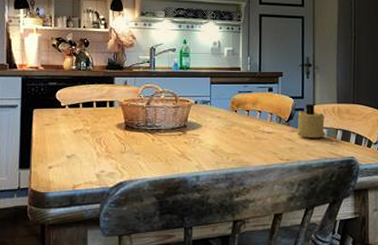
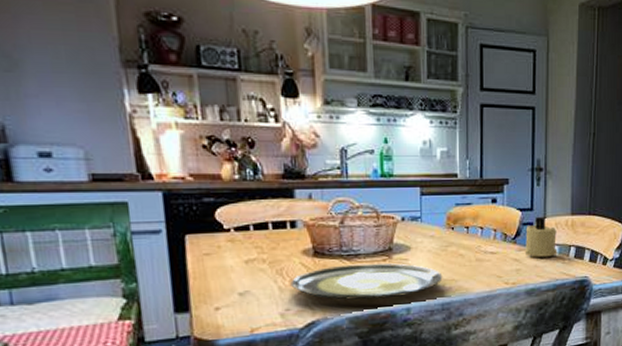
plate: none [106,137,227,167] -> present [290,263,443,301]

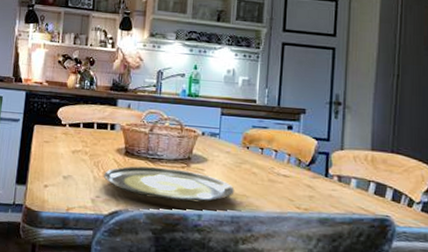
candle: present [524,216,558,257] -> none [319,147,355,189]

